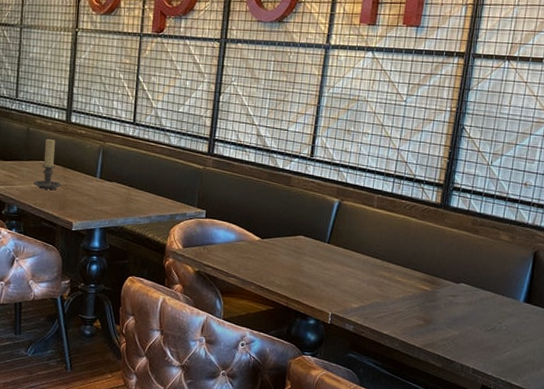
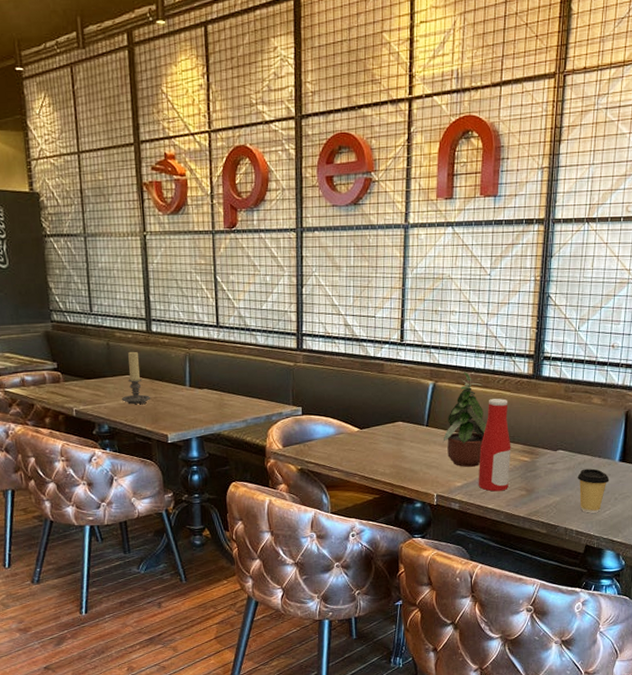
potted plant: none [343,194,390,290] -> present [443,372,487,467]
bottle: none [375,223,414,318] -> present [478,398,511,492]
coffee cup: none [478,305,512,353] -> present [577,468,610,513]

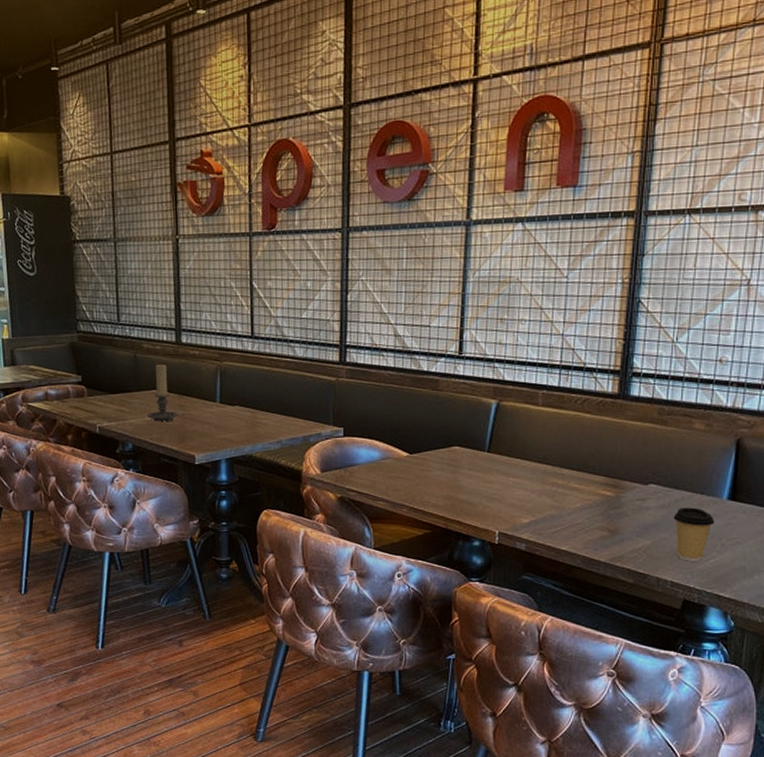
potted plant: present [443,372,487,467] -> none [507,390,561,501]
bottle: present [478,398,511,492] -> none [549,421,591,531]

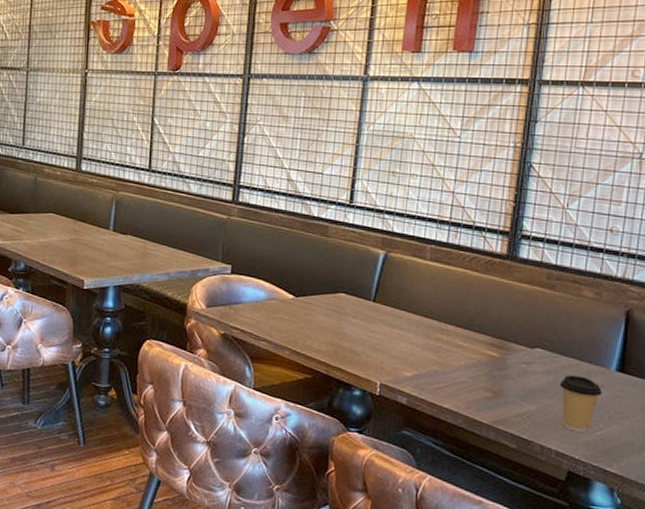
candle holder: present [147,364,179,422] -> none [41,189,72,246]

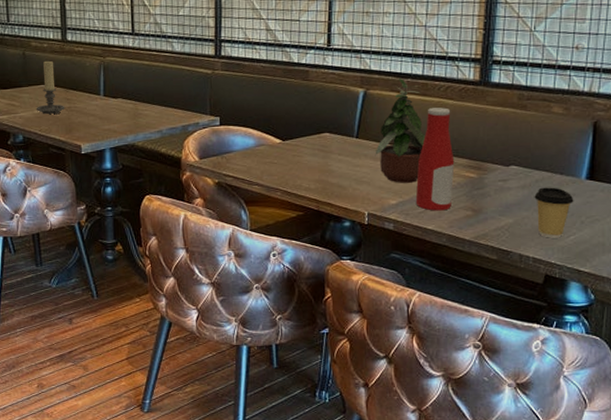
candle holder: none [41,189,72,246] -> present [36,60,65,115]
potted plant: none [392,244,447,356] -> present [375,78,426,183]
bottle: none [432,278,476,389] -> present [415,107,455,211]

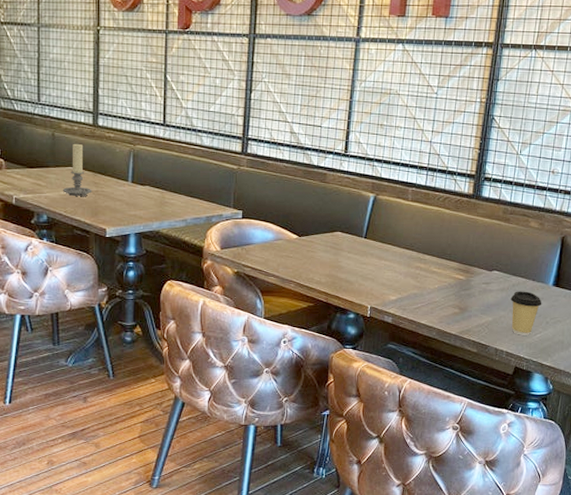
potted plant: present [375,78,426,183] -> none [380,187,425,281]
bottle: present [415,107,455,211] -> none [412,215,448,308]

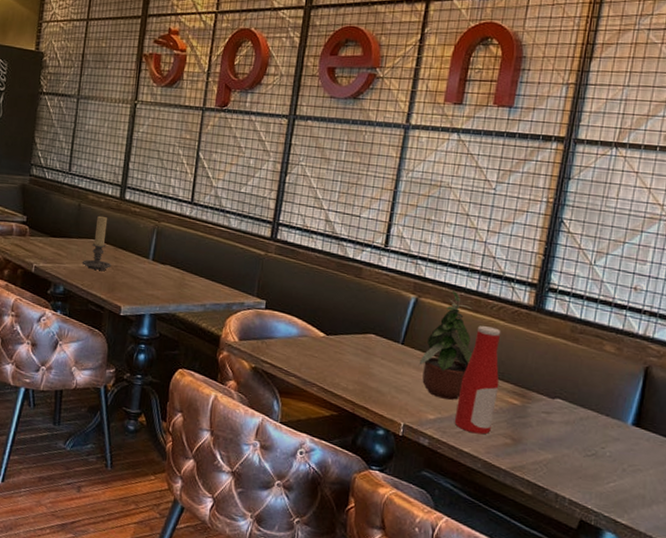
potted plant: none [380,187,425,281] -> present [418,291,473,400]
bottle: none [412,215,448,308] -> present [454,326,501,435]
coffee cup: present [510,291,542,335] -> none [577,426,618,483]

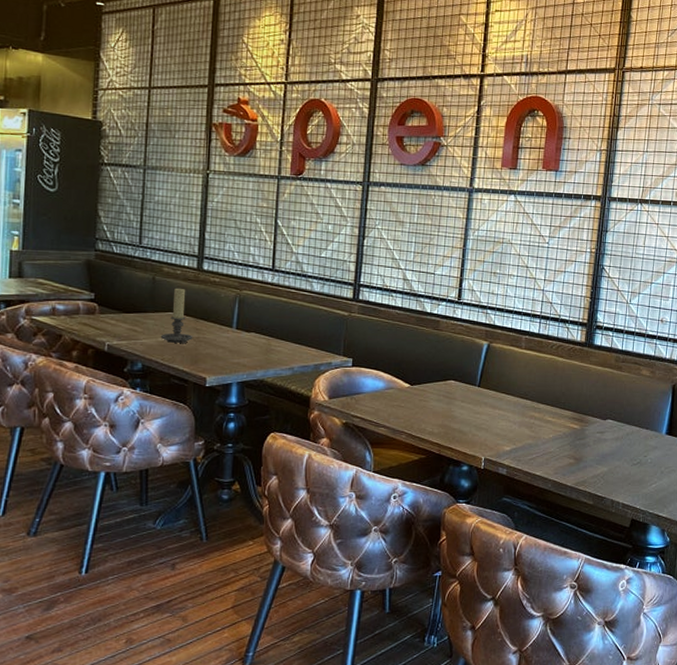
potted plant: present [418,291,473,400] -> none [494,335,539,431]
bottle: present [454,326,501,435] -> none [527,364,562,458]

